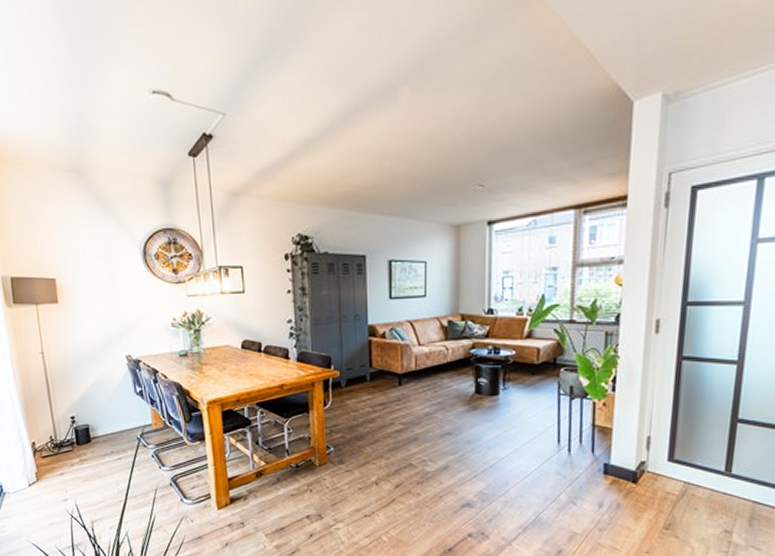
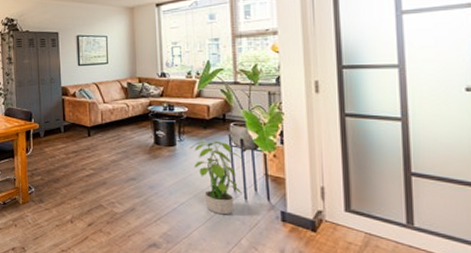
potted plant: none [513,387,571,470] -> present [189,139,243,215]

